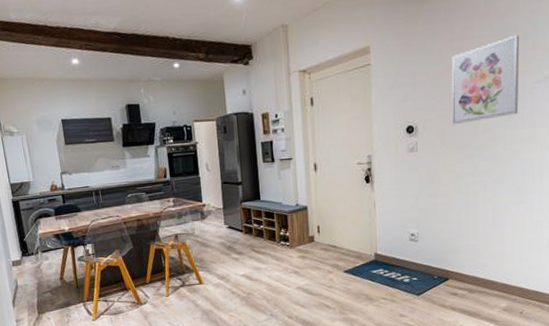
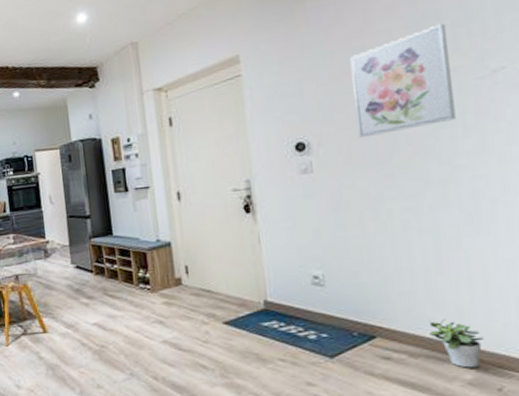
potted plant: none [483,264,517,299] -> present [429,319,485,368]

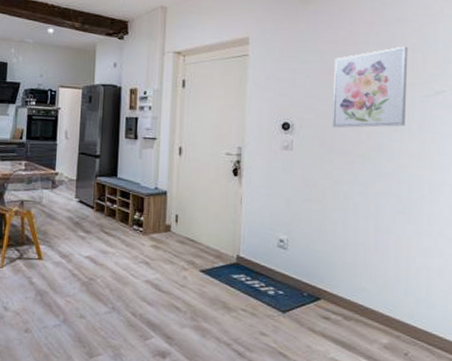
potted plant: present [429,319,485,368] -> none [361,290,401,334]

